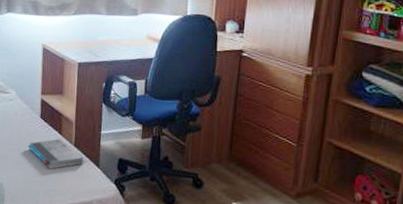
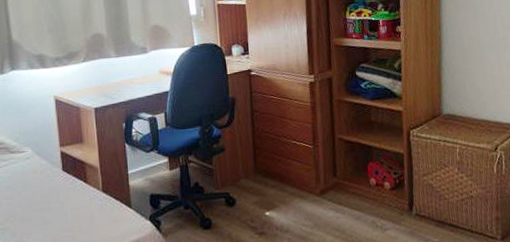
book: present [27,139,83,170] -> none [52,188,114,221]

